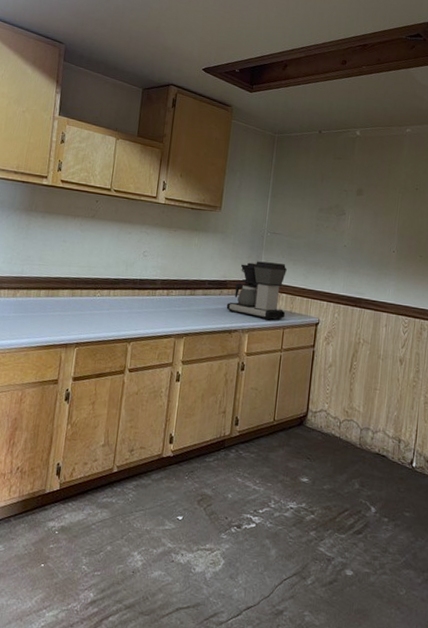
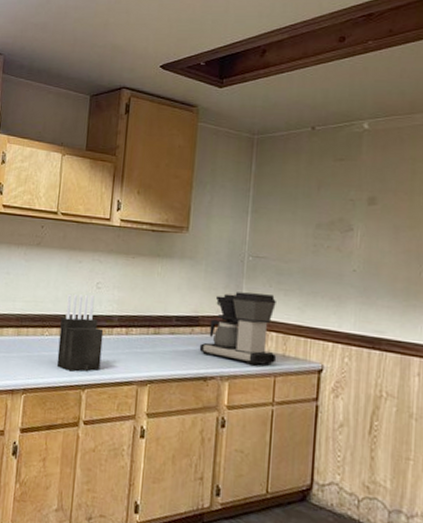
knife block: none [106,260,148,327] -> present [56,293,104,372]

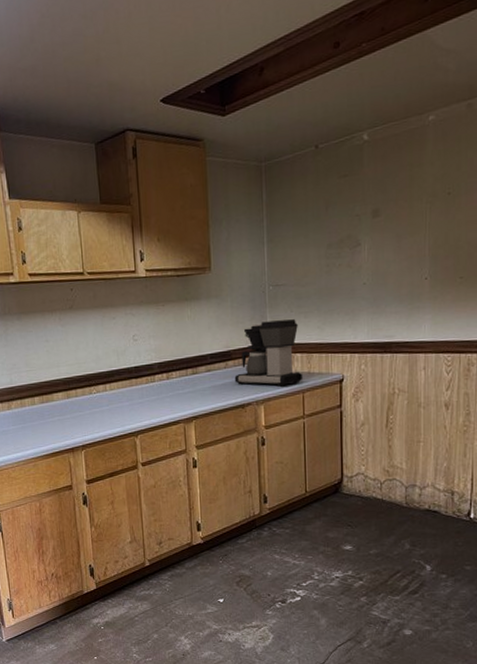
knife block: present [56,293,104,372] -> none [105,347,149,422]

